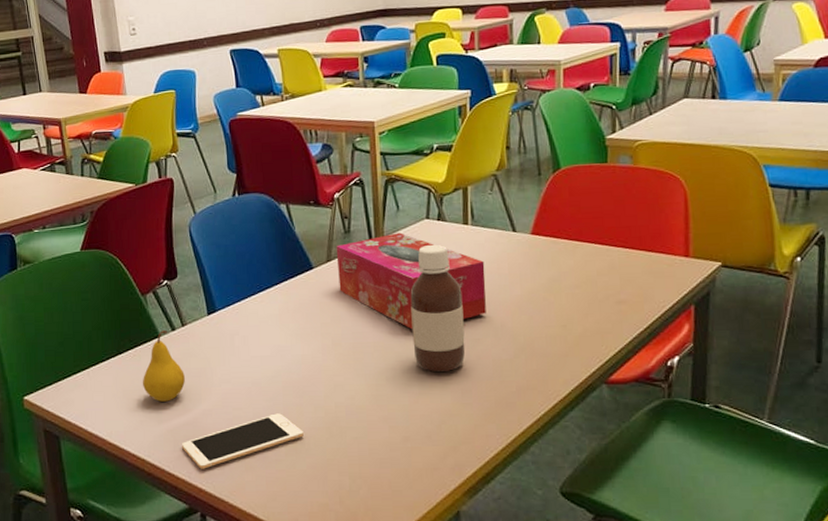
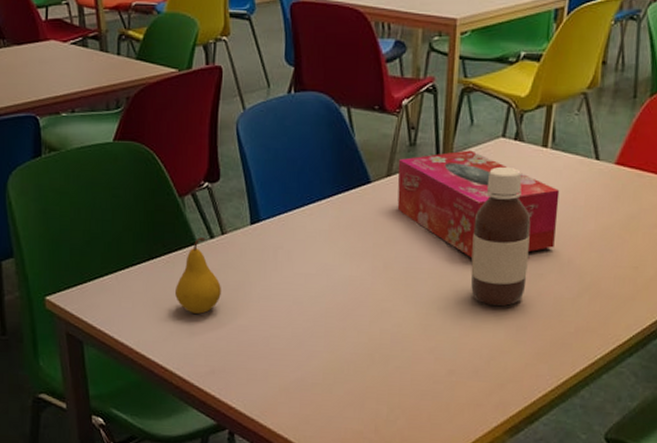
cell phone: present [181,413,304,469] -> none [212,335,344,387]

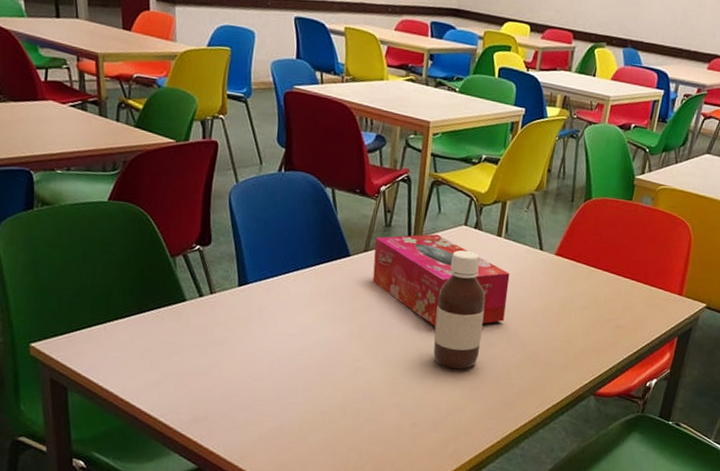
fruit: present [175,237,221,314] -> none [163,295,208,366]

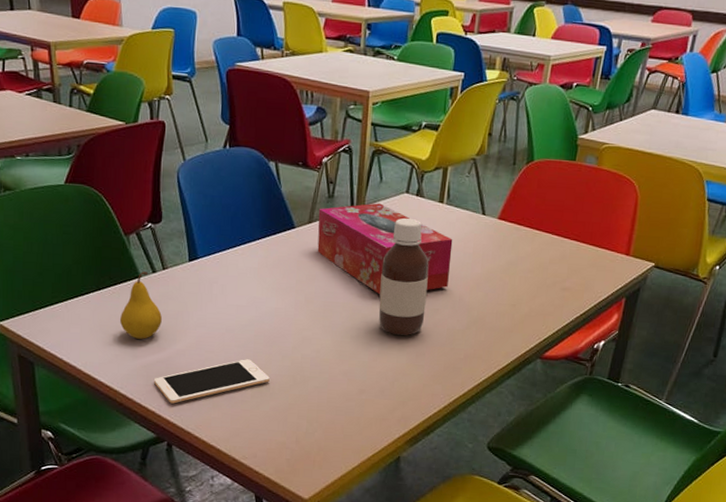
fruit: none [163,295,208,366] -> present [120,272,162,339]
cell phone: none [196,389,319,434] -> present [153,359,270,404]

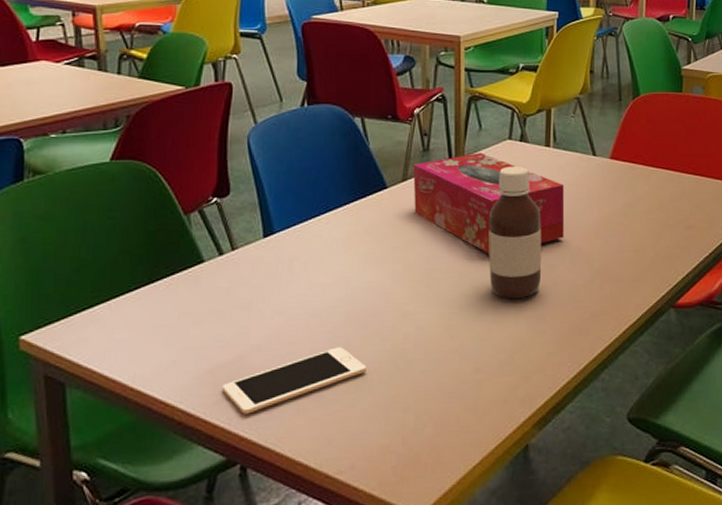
fruit: present [120,272,162,339] -> none [179,255,231,338]

